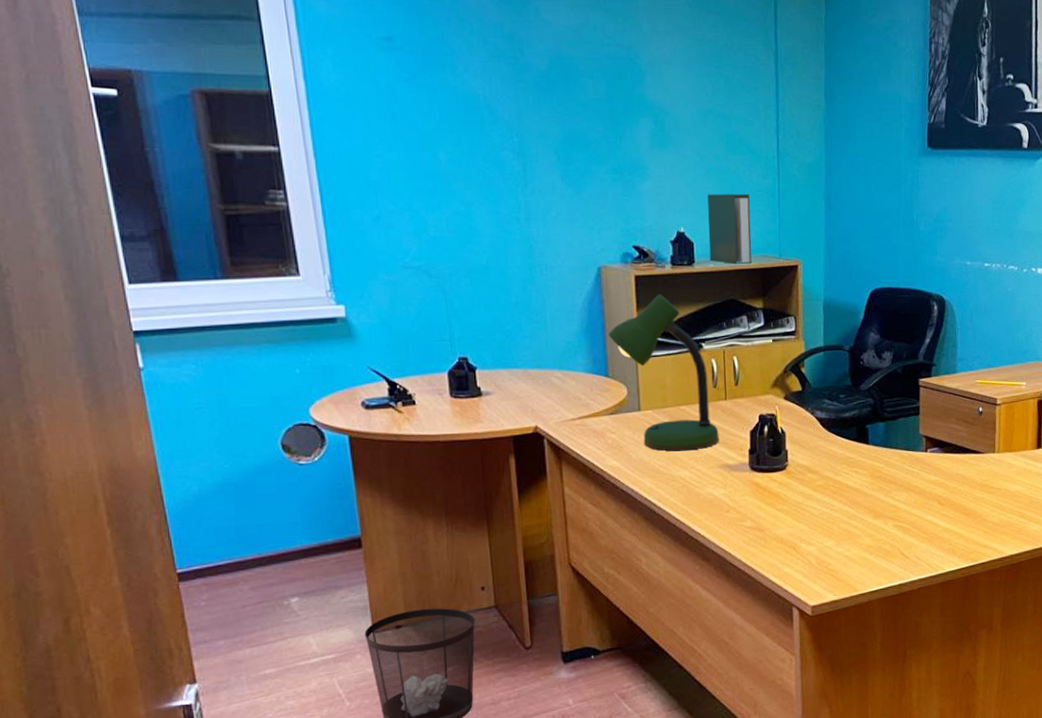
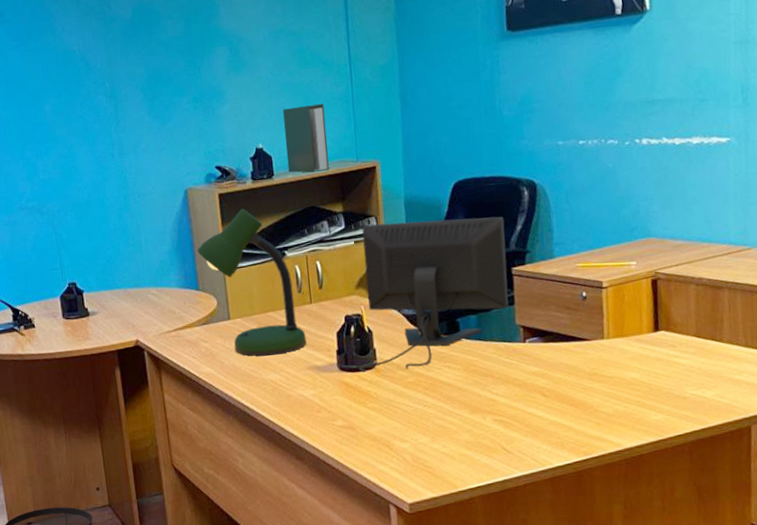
computer monitor: none [769,323,915,474] -> present [358,216,509,373]

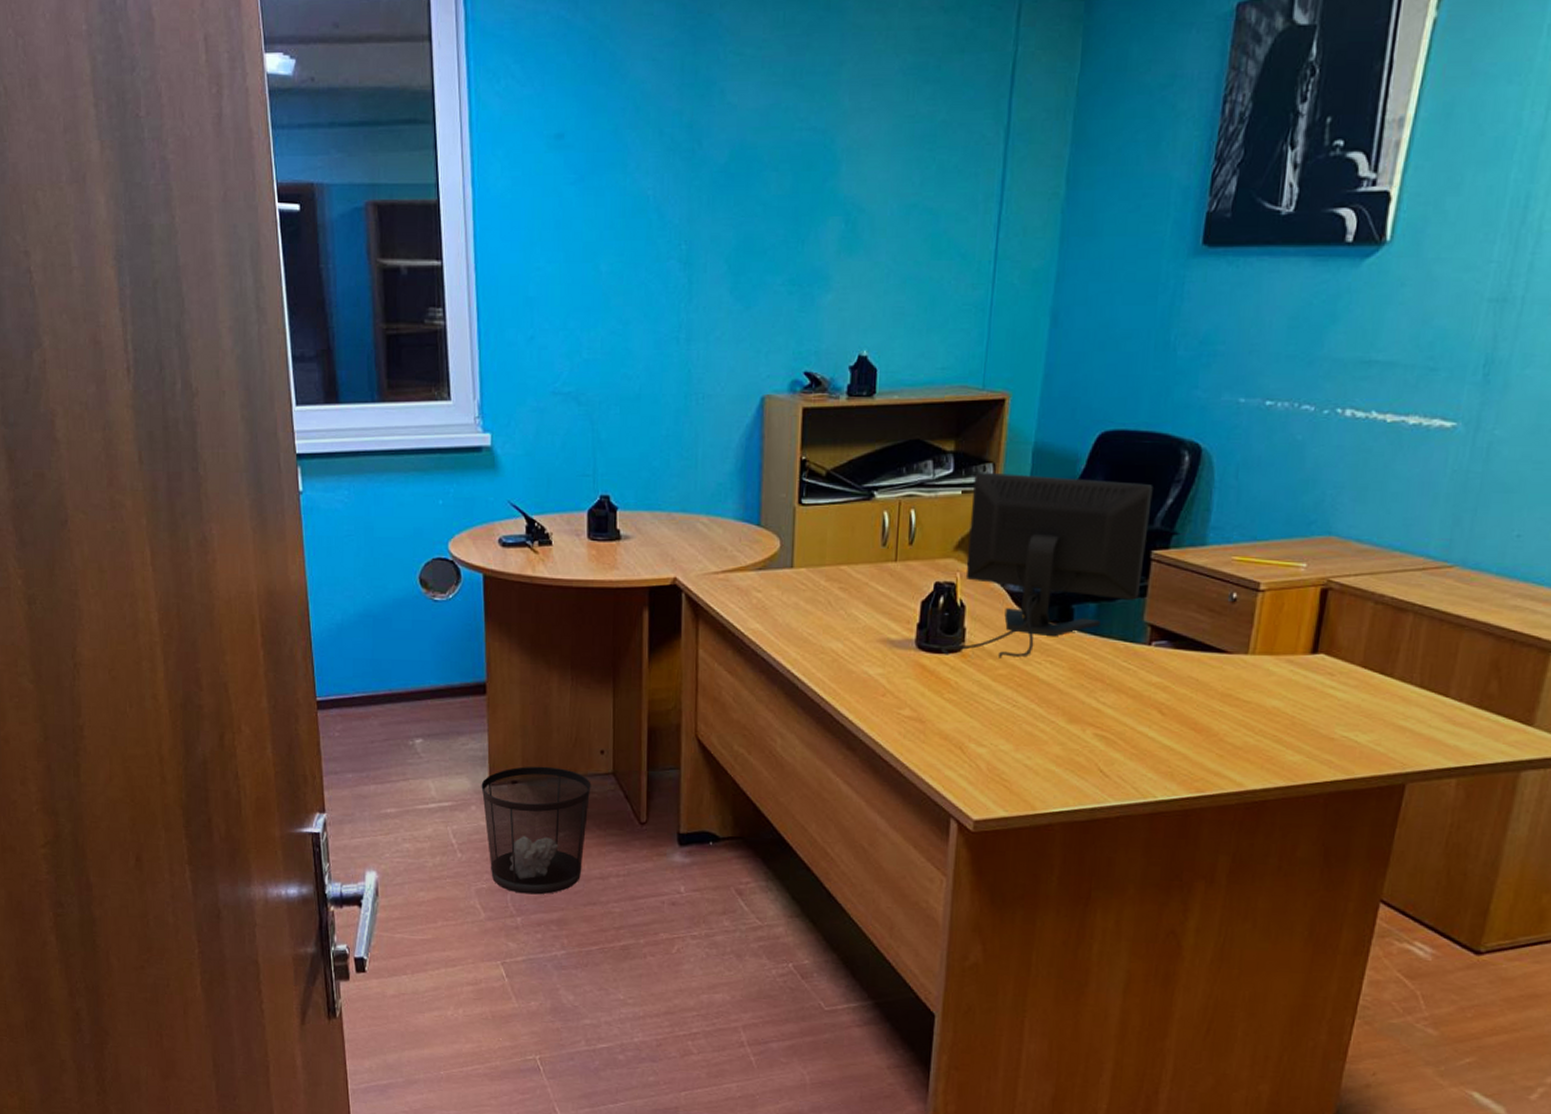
desk lamp: present [197,208,307,356] -> none [765,430,883,619]
binder: present [283,104,329,173] -> none [894,309,953,396]

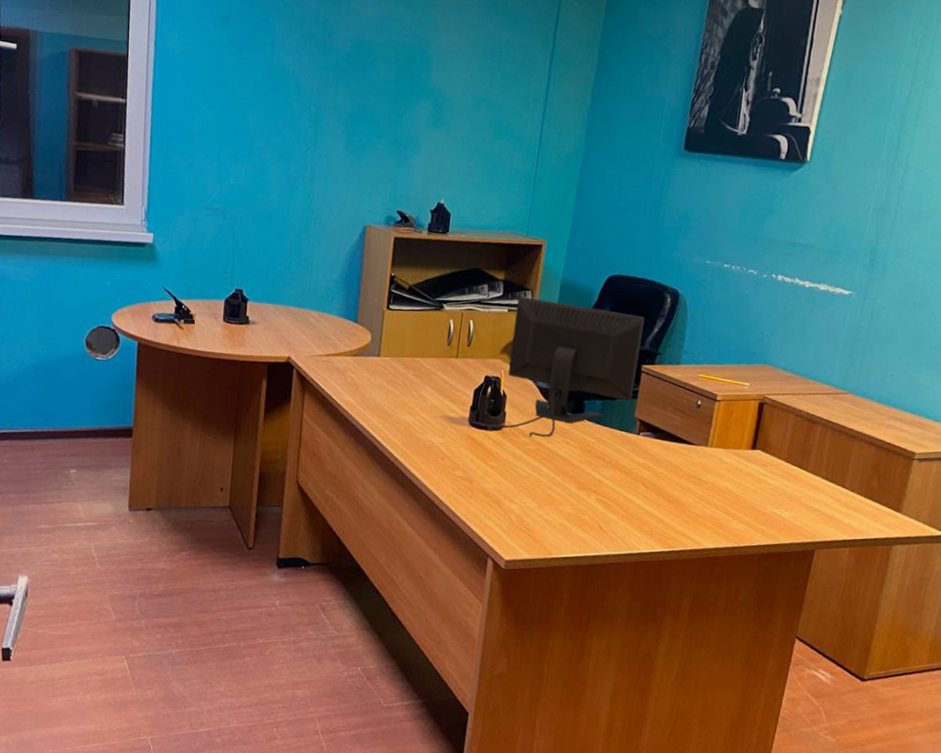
waste bin: present [481,766,592,895] -> none [121,497,211,603]

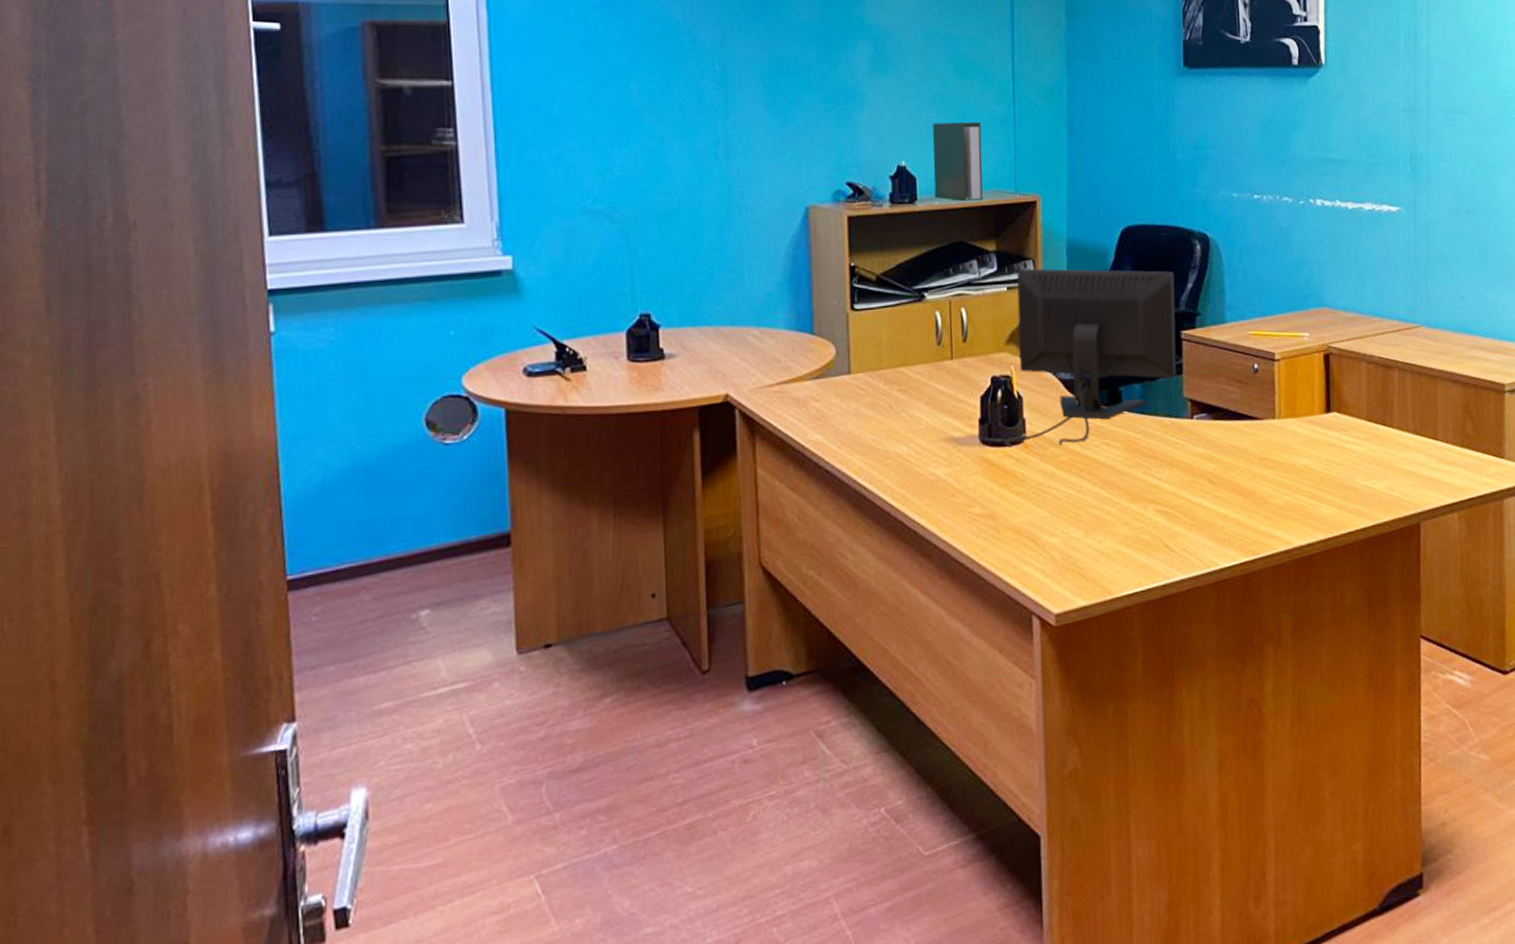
binder: none [463,172,508,239] -> present [932,122,983,201]

